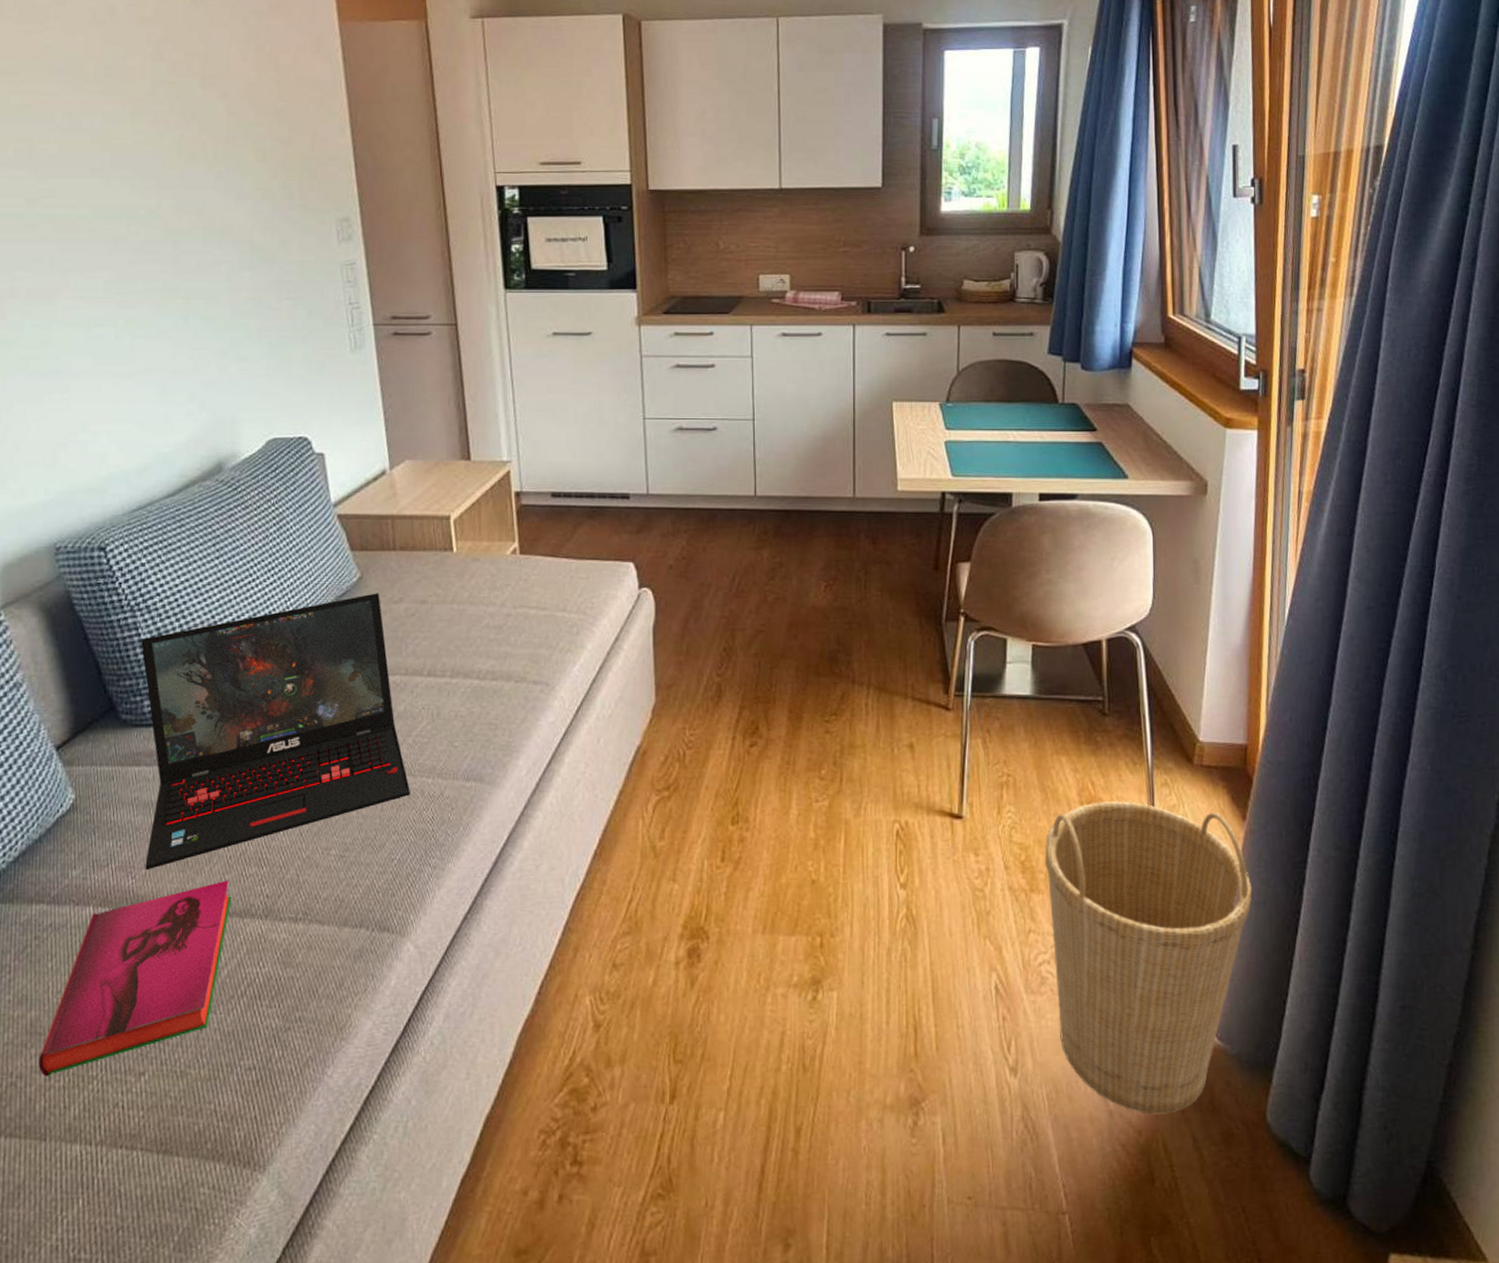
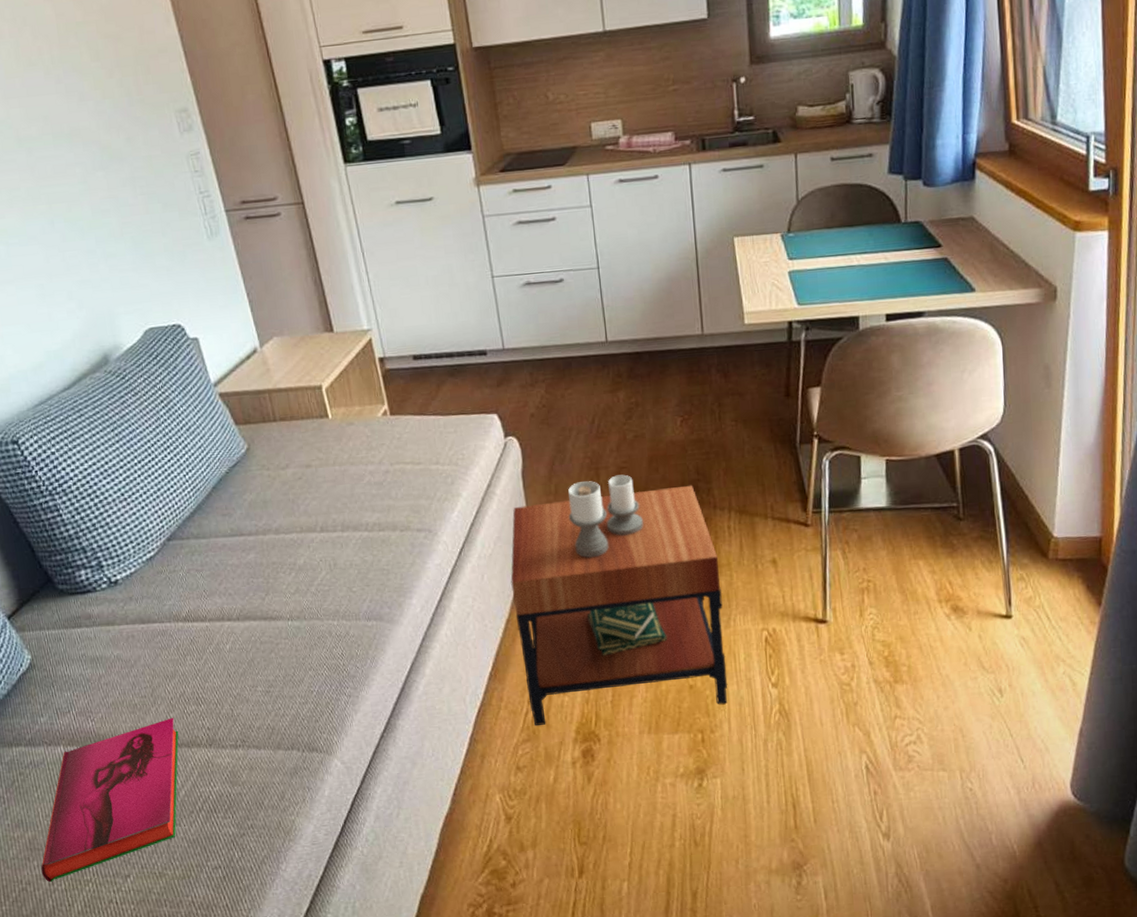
laptop: present [141,593,410,870] -> none [63,461,320,713]
side table: none [629,639,854,916] -> present [510,474,728,725]
basket: present [1045,800,1252,1114] -> none [906,596,1109,866]

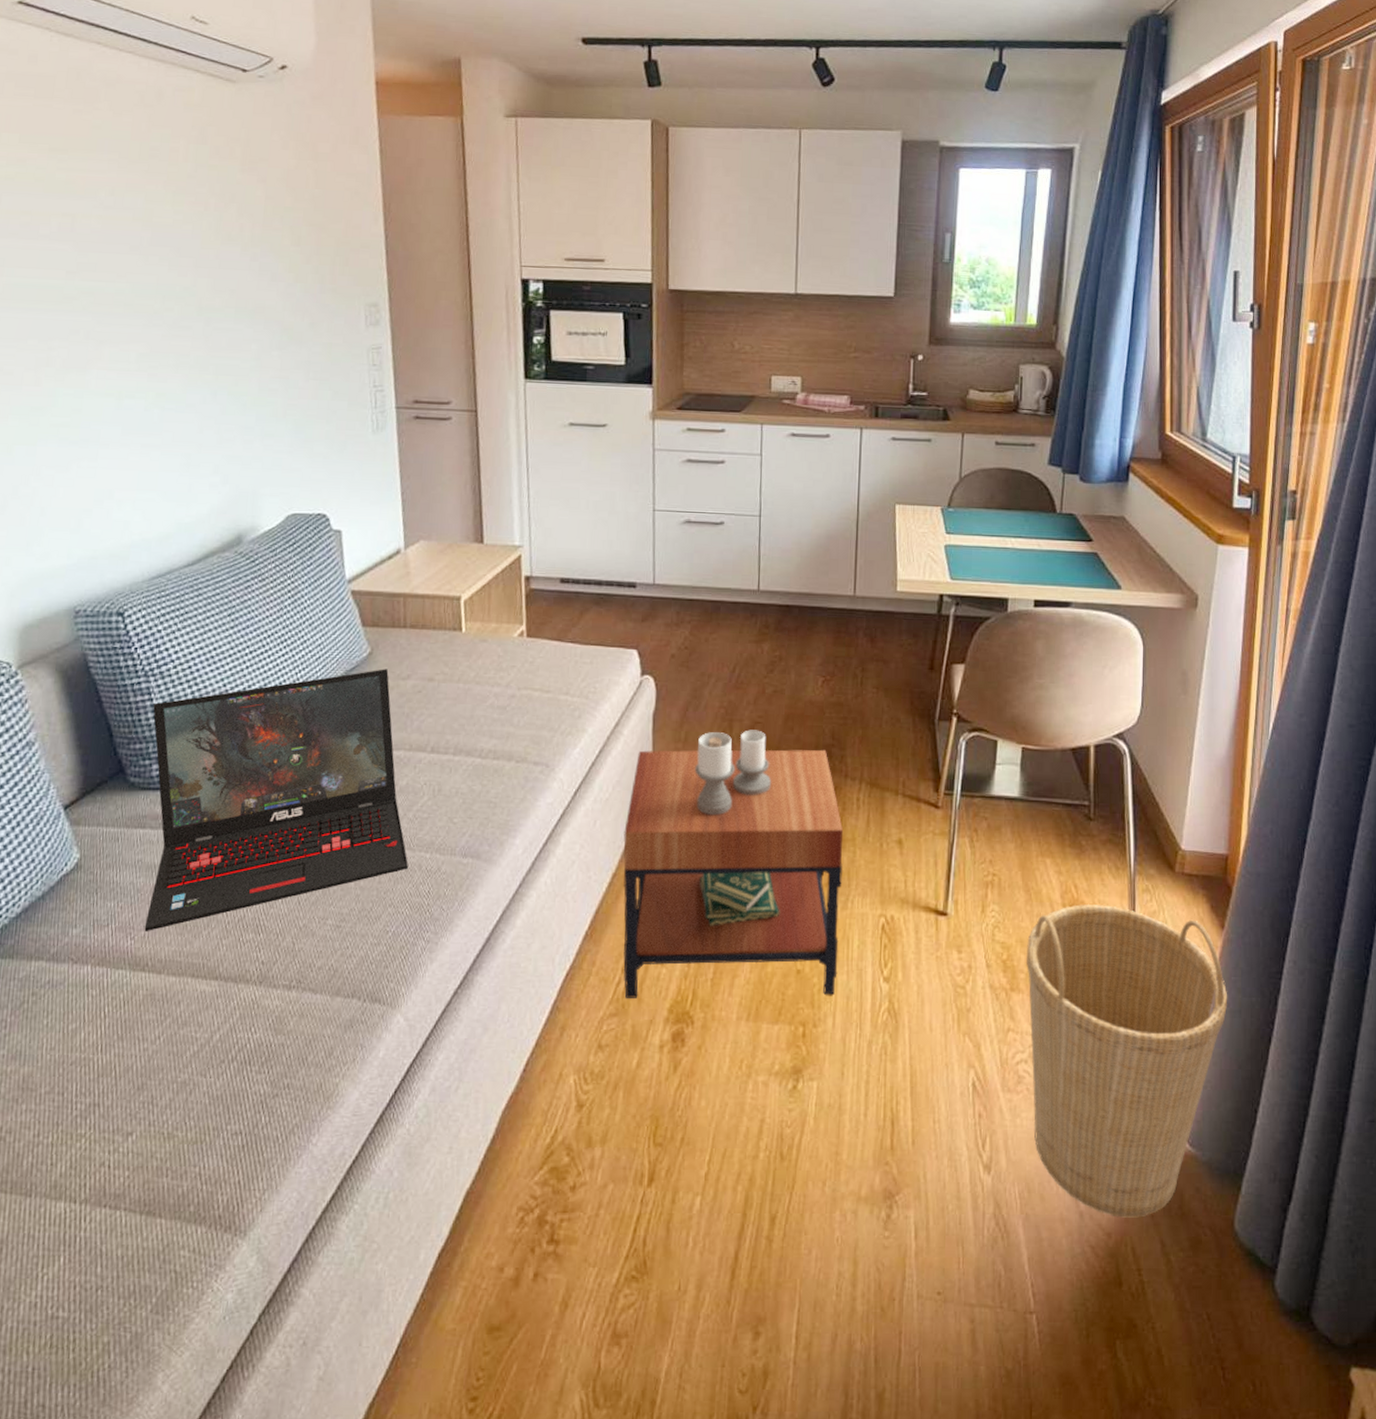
hardback book: present [41,717,179,883] -> none [28,945,228,1133]
laptop: none [63,461,320,713] -> present [144,669,408,931]
basket: none [906,596,1109,866] -> present [1027,903,1228,1218]

